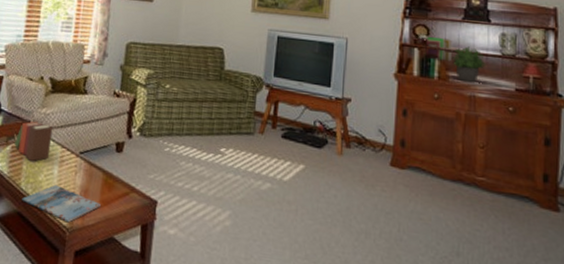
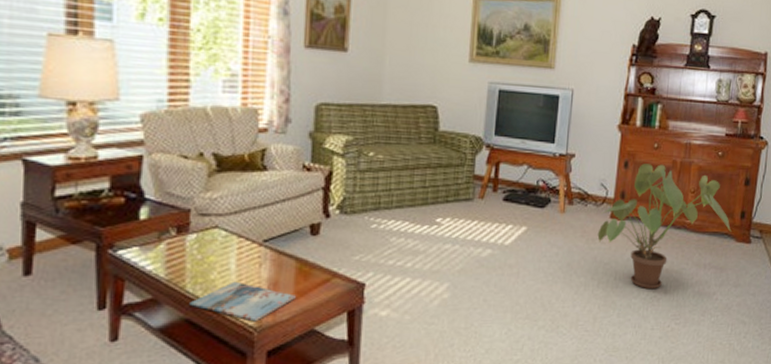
books: present [14,121,54,162] -> none [171,208,224,259]
house plant: none [377,113,533,249] -> present [597,163,732,290]
books: present [425,37,453,62] -> none [648,85,675,110]
potted plant: present [451,46,487,83] -> none [672,94,704,131]

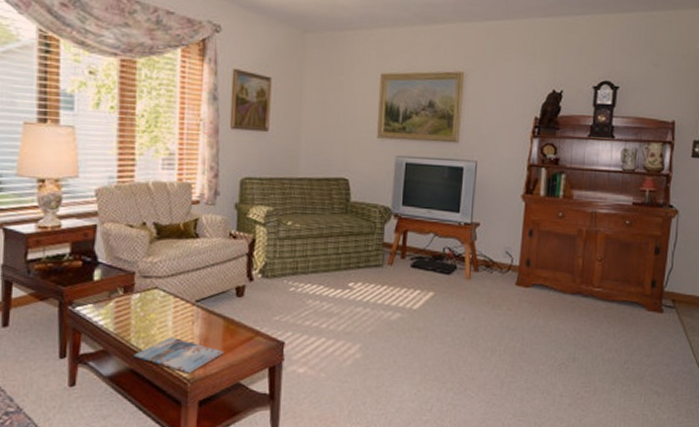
house plant: present [597,163,732,290] -> none [503,232,642,357]

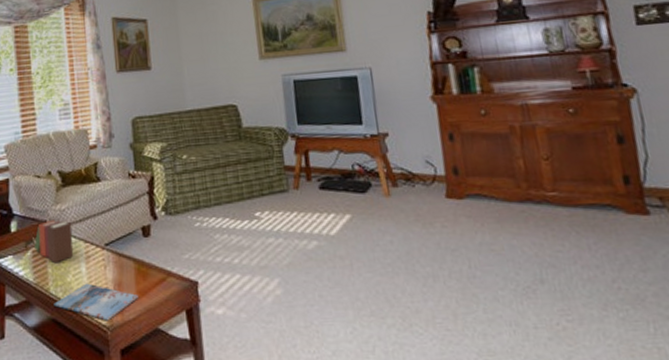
books: none [119,271,163,316] -> present [34,219,74,264]

